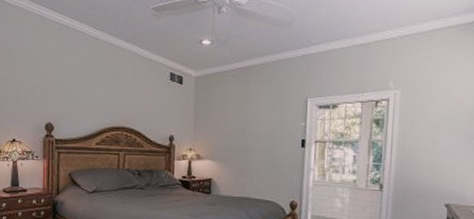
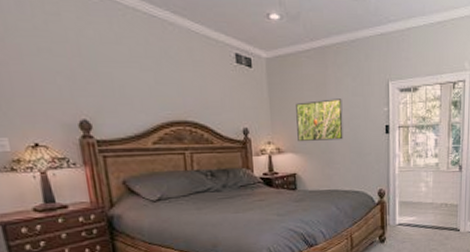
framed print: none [216,113,261,151] -> present [296,99,343,142]

